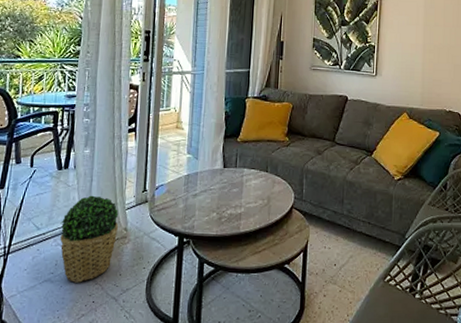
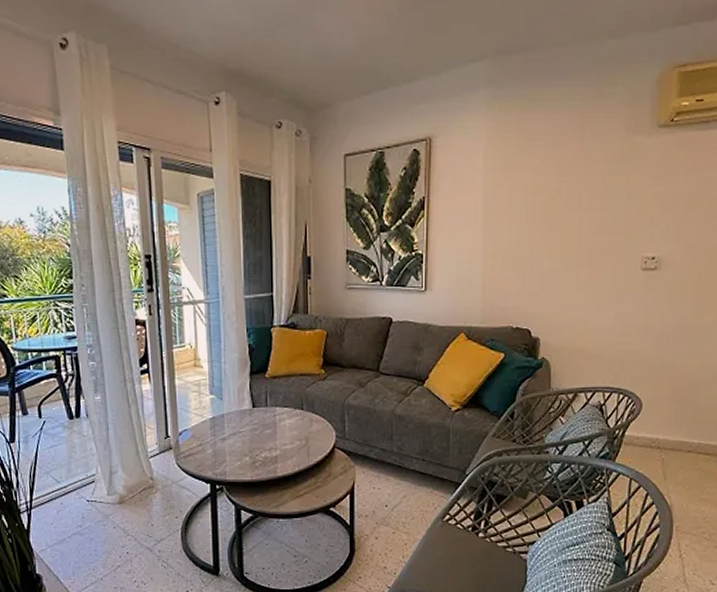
potted plant: present [60,195,119,283] -> none [81,445,144,535]

